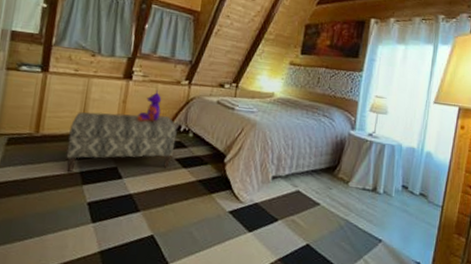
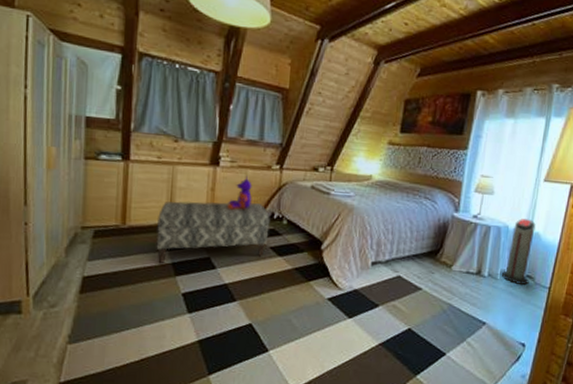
air purifier: none [397,138,427,203] -> present [502,218,536,285]

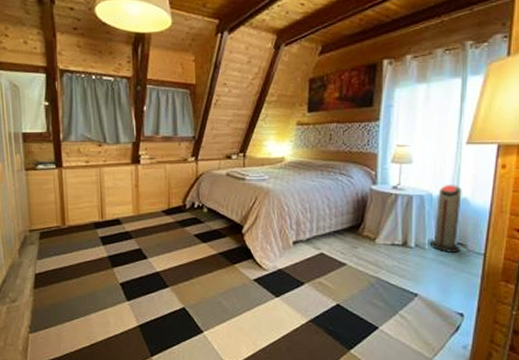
bench: present [156,201,270,264] -> none [92,195,192,258]
stuffed bear: present [227,176,252,210] -> none [151,170,172,203]

